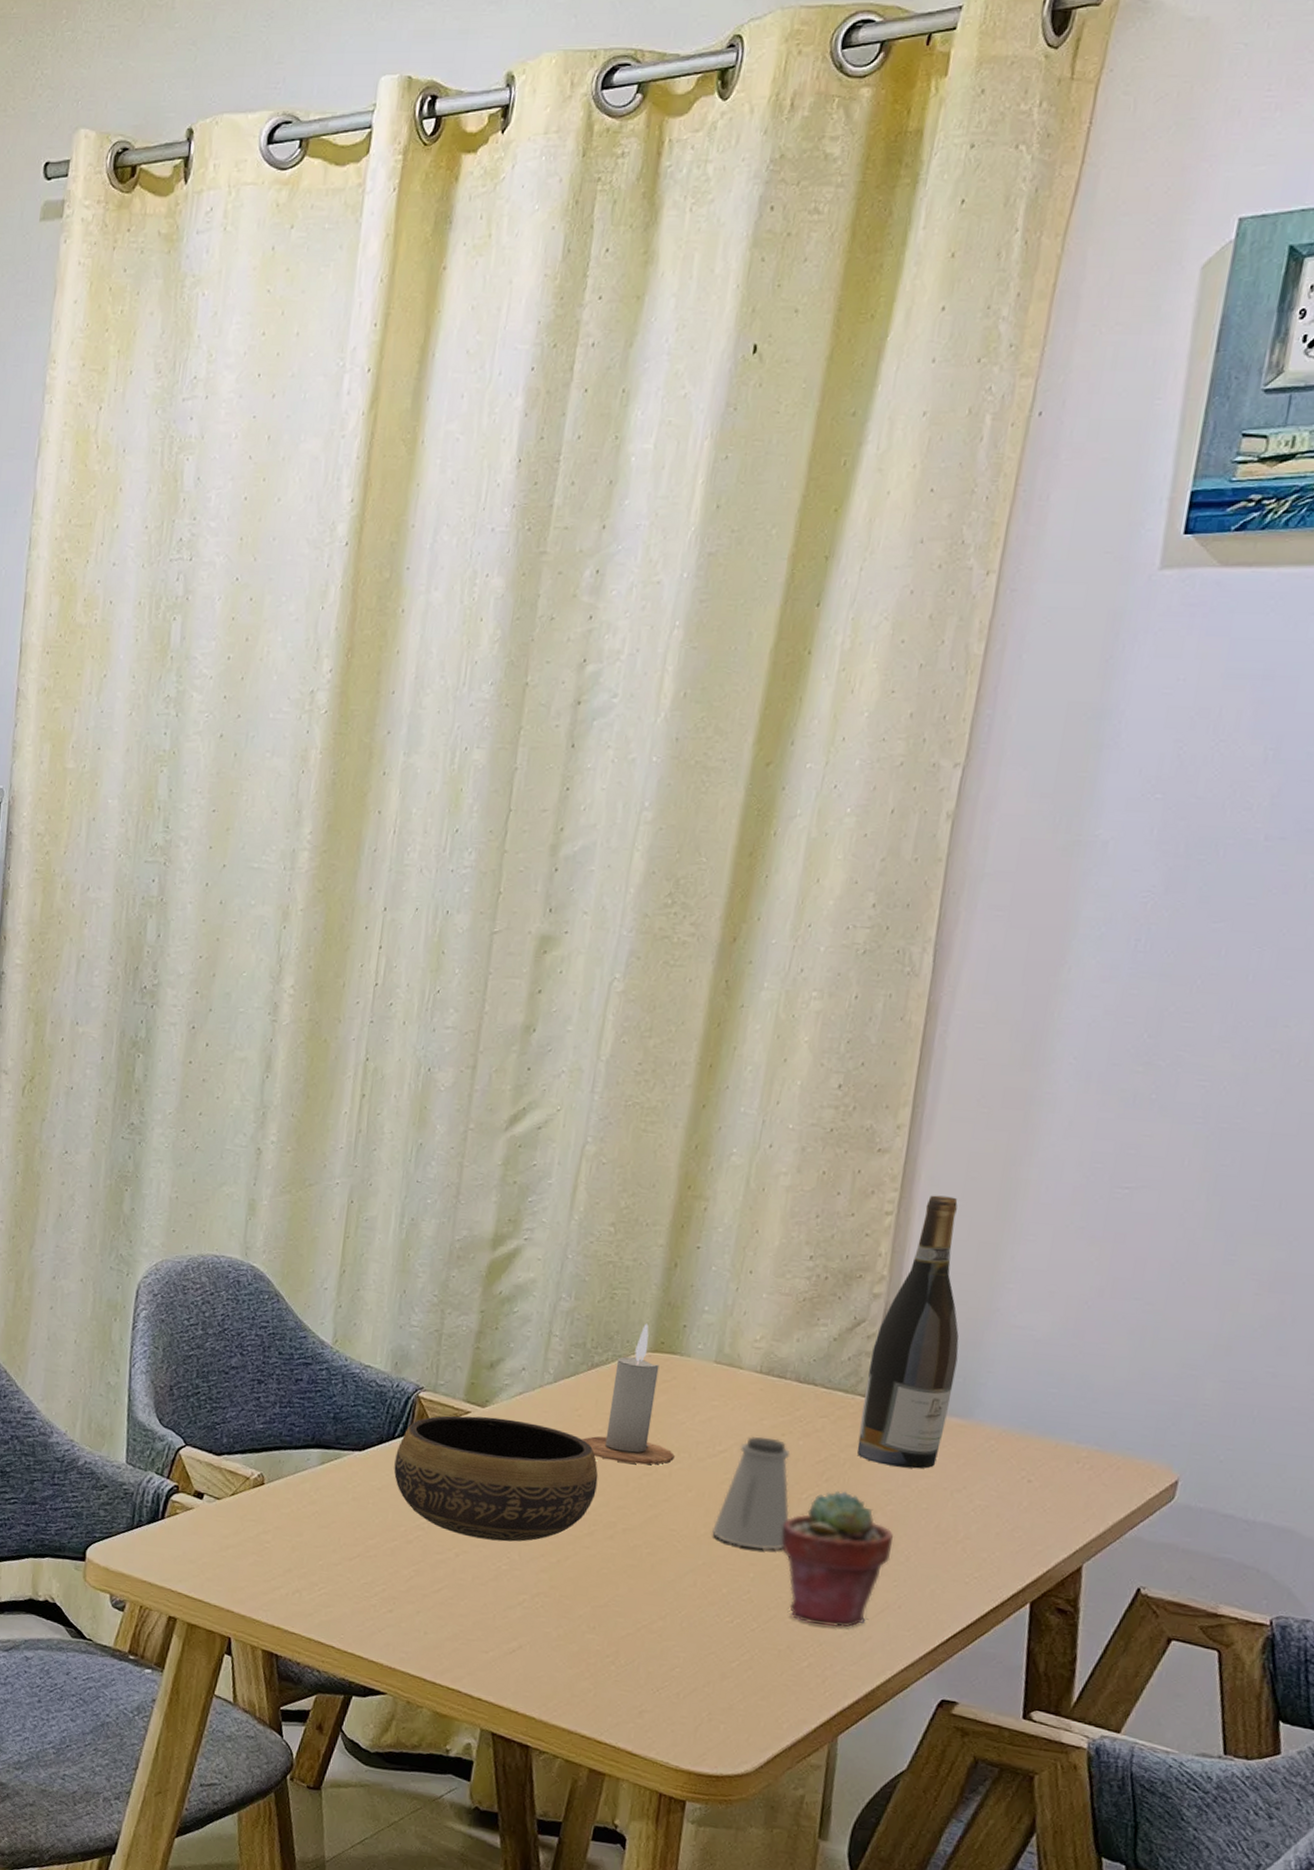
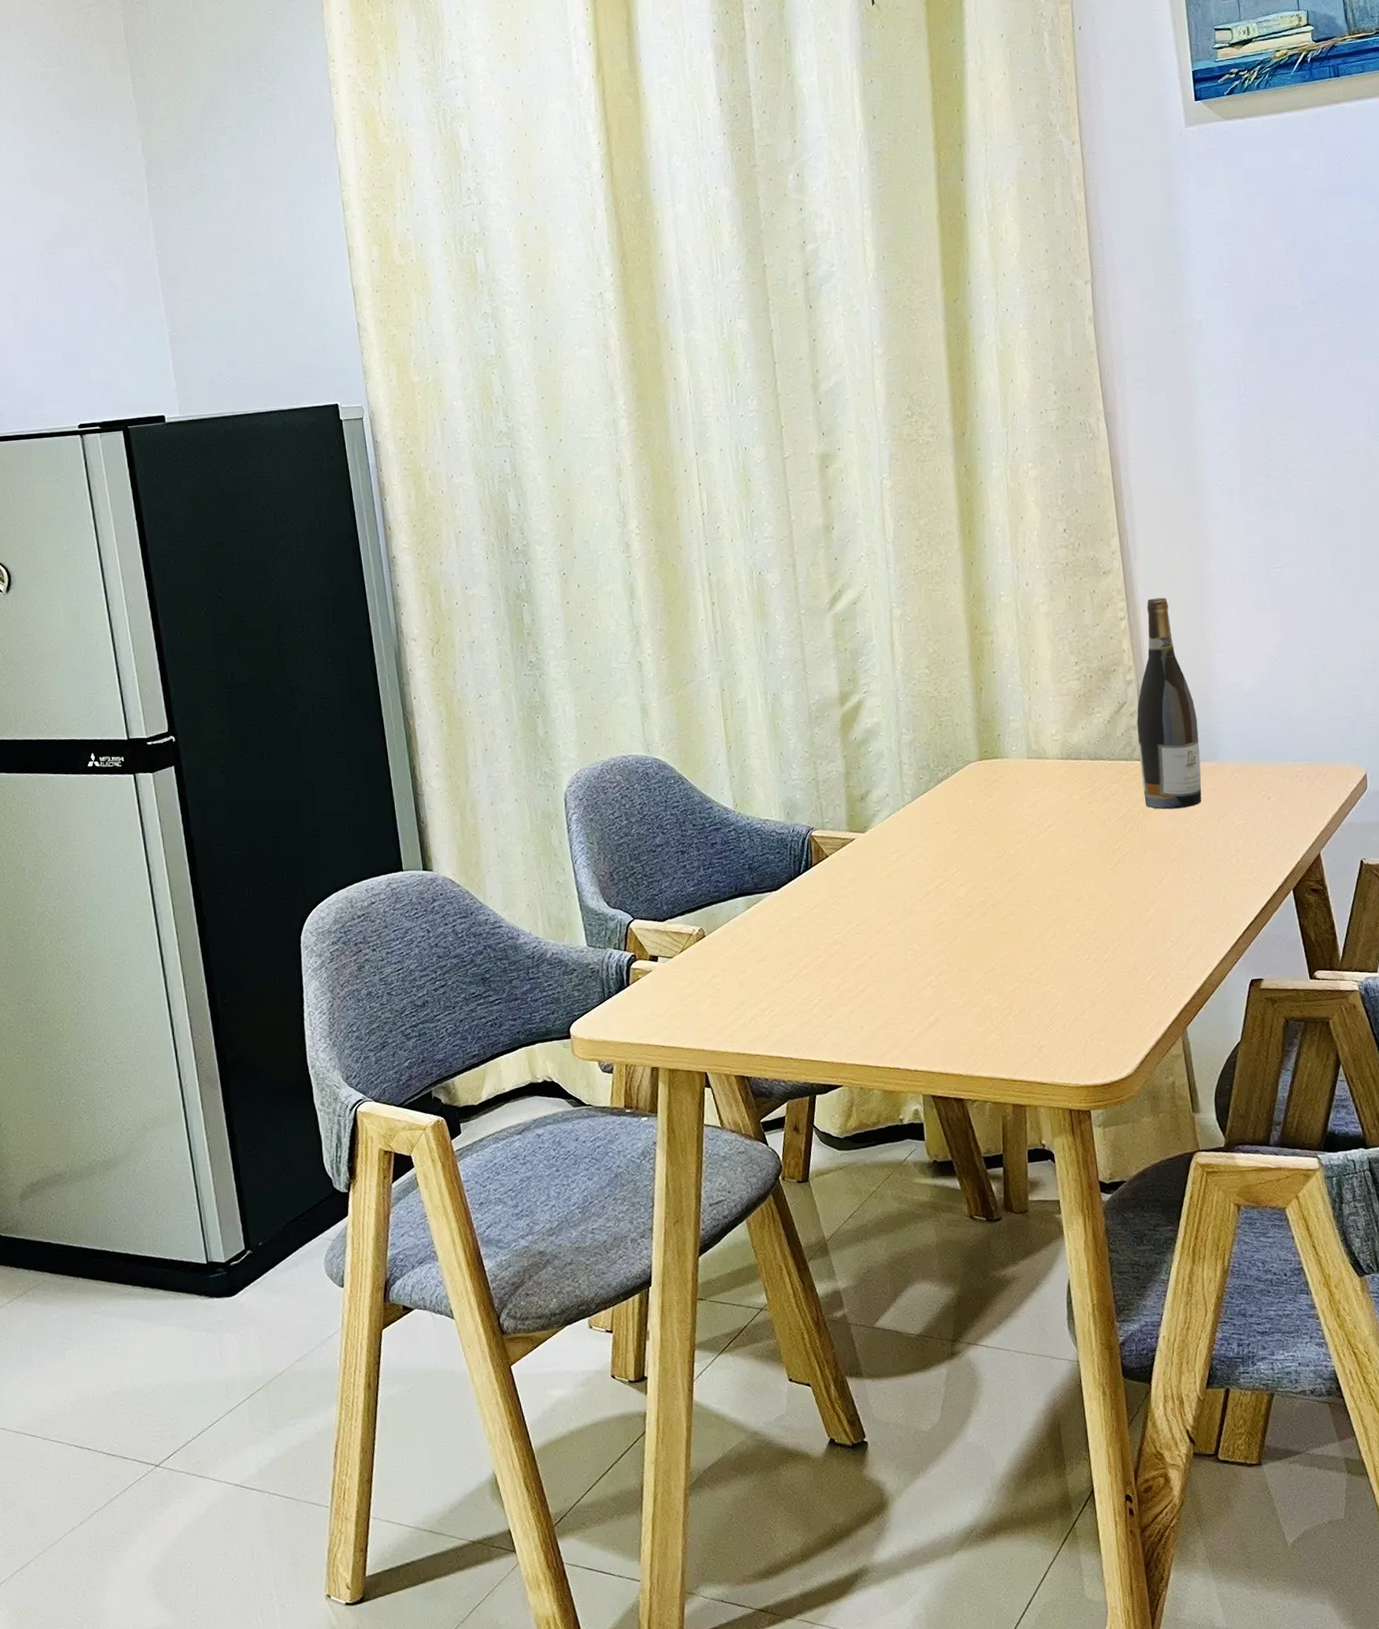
bowl: present [394,1415,599,1542] -> none [804,837,965,940]
candle: present [581,1323,675,1465] -> none [944,739,1016,853]
saltshaker: present [712,1436,791,1550] -> none [1057,807,1112,898]
potted succulent: present [781,1490,894,1628] -> none [1106,836,1189,946]

